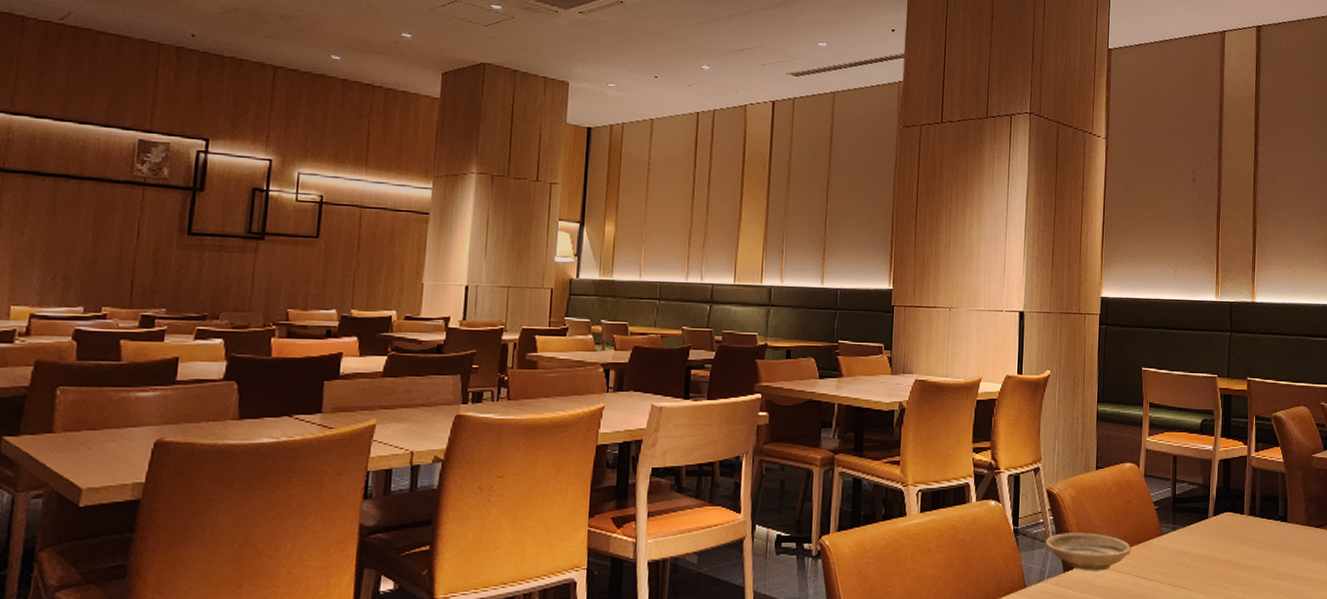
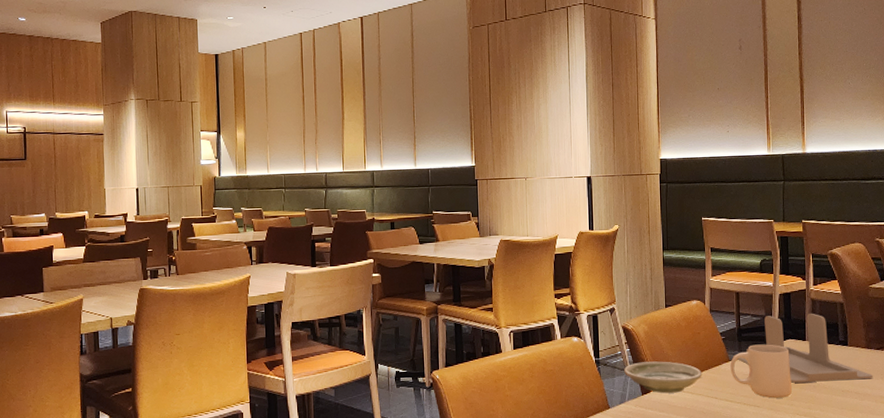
cup: none [1162,517,1227,580] -> present [730,344,793,398]
napkin holder: none [1165,483,1312,563] -> present [732,313,874,383]

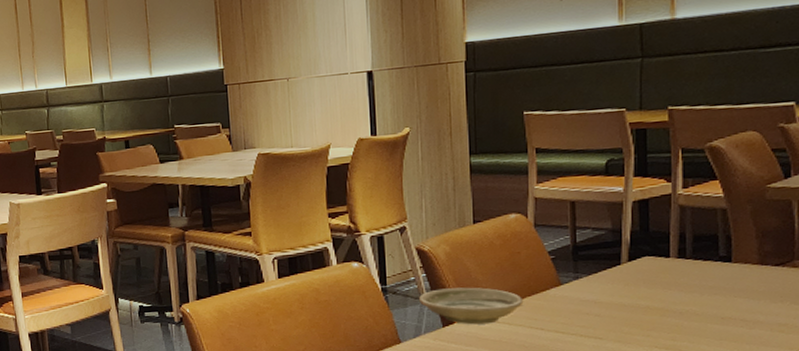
cup: present [730,344,793,398] -> none [562,263,650,329]
napkin holder: present [732,313,874,383] -> none [565,223,769,310]

